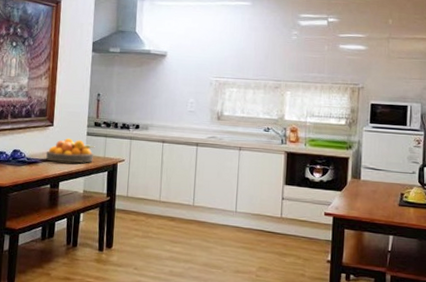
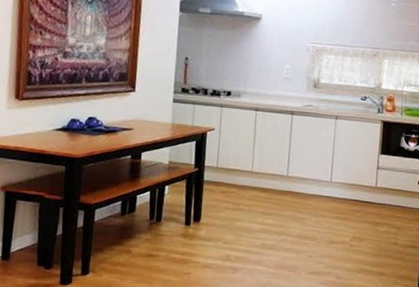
fruit bowl: present [46,138,95,164] -> none [126,104,182,133]

